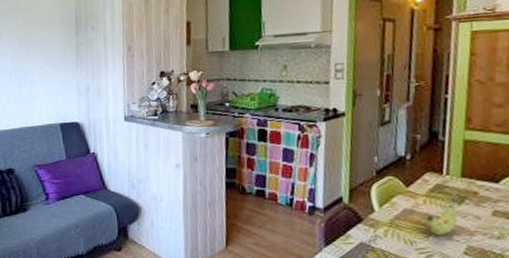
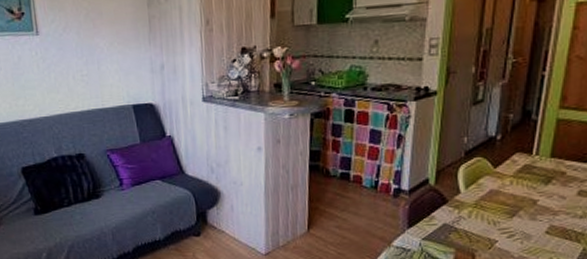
fruit: present [426,192,458,235] -> none [511,172,545,215]

